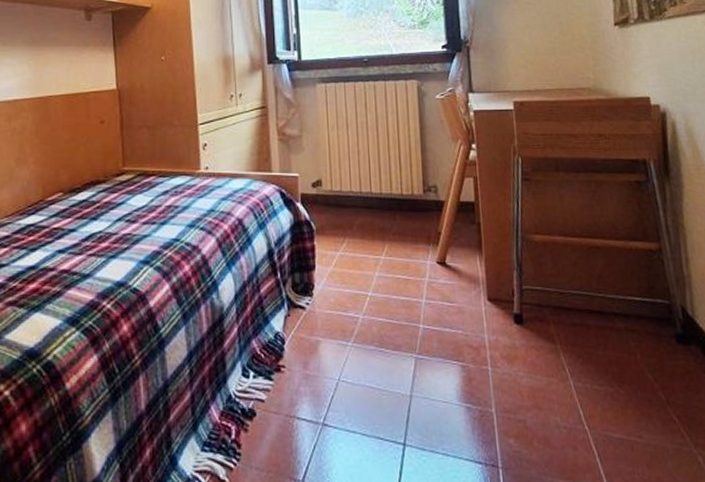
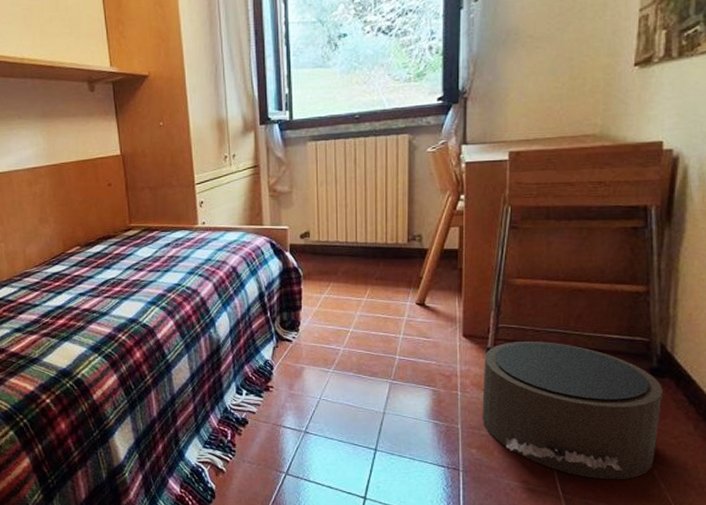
pouf: none [512,305,697,472] -> present [482,341,663,480]

